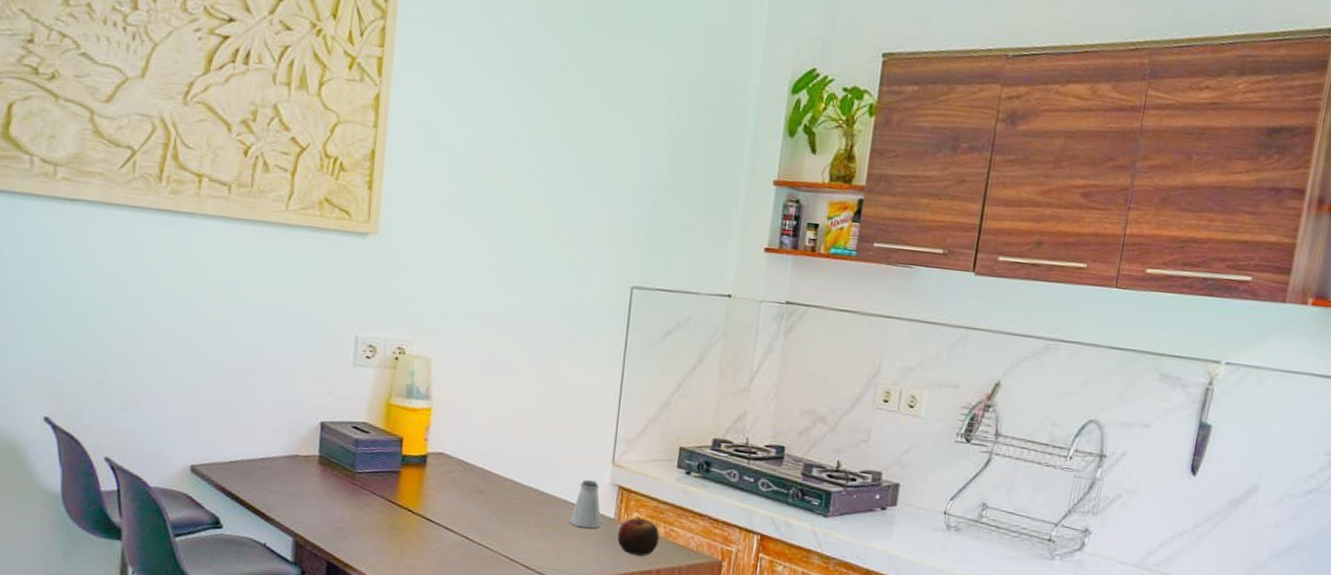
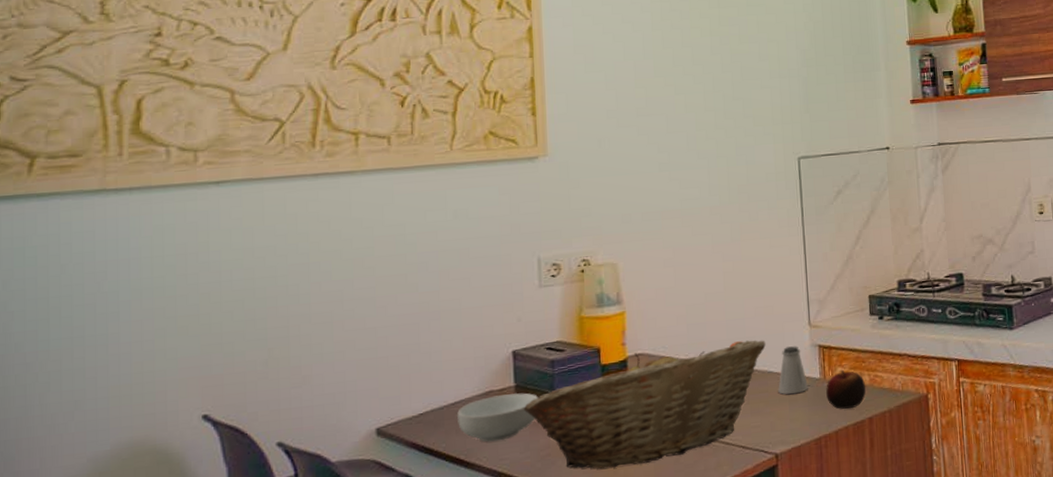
cereal bowl: none [263,460,339,504] -> present [457,392,538,442]
fruit basket: none [324,451,566,560] -> present [523,339,766,469]

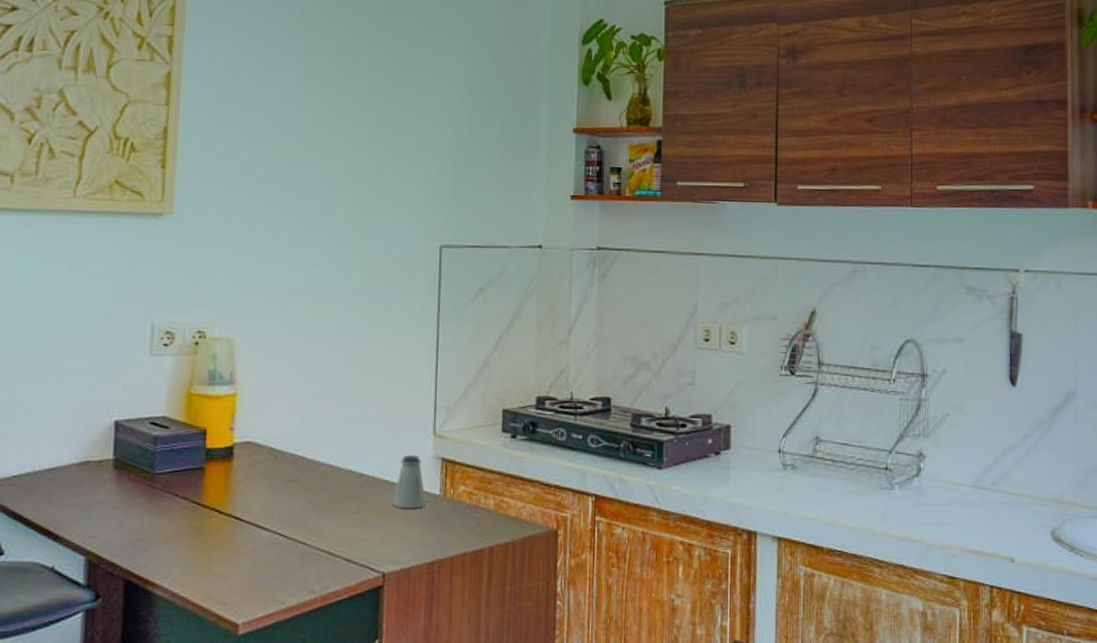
cereal bowl: present [457,392,538,442] -> none [51,467,136,517]
fruit basket: present [523,339,766,469] -> none [119,440,384,563]
apple: present [826,370,866,409] -> none [445,490,489,535]

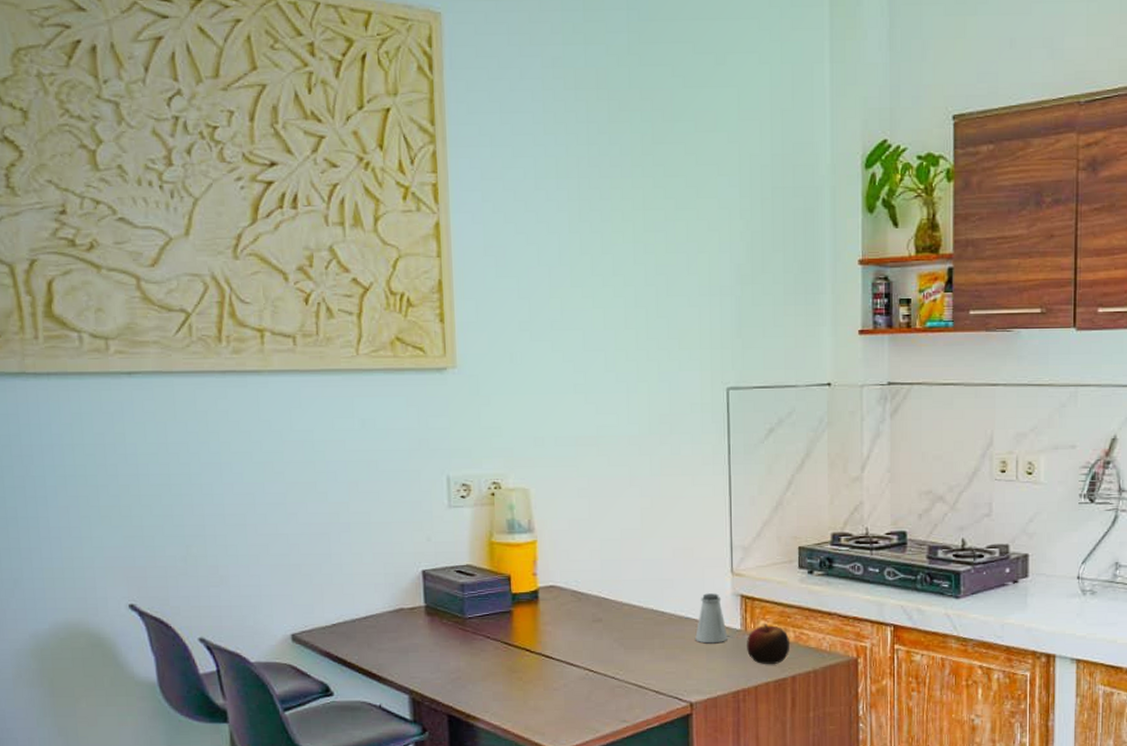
apple: none [445,490,489,535] -> present [747,624,789,665]

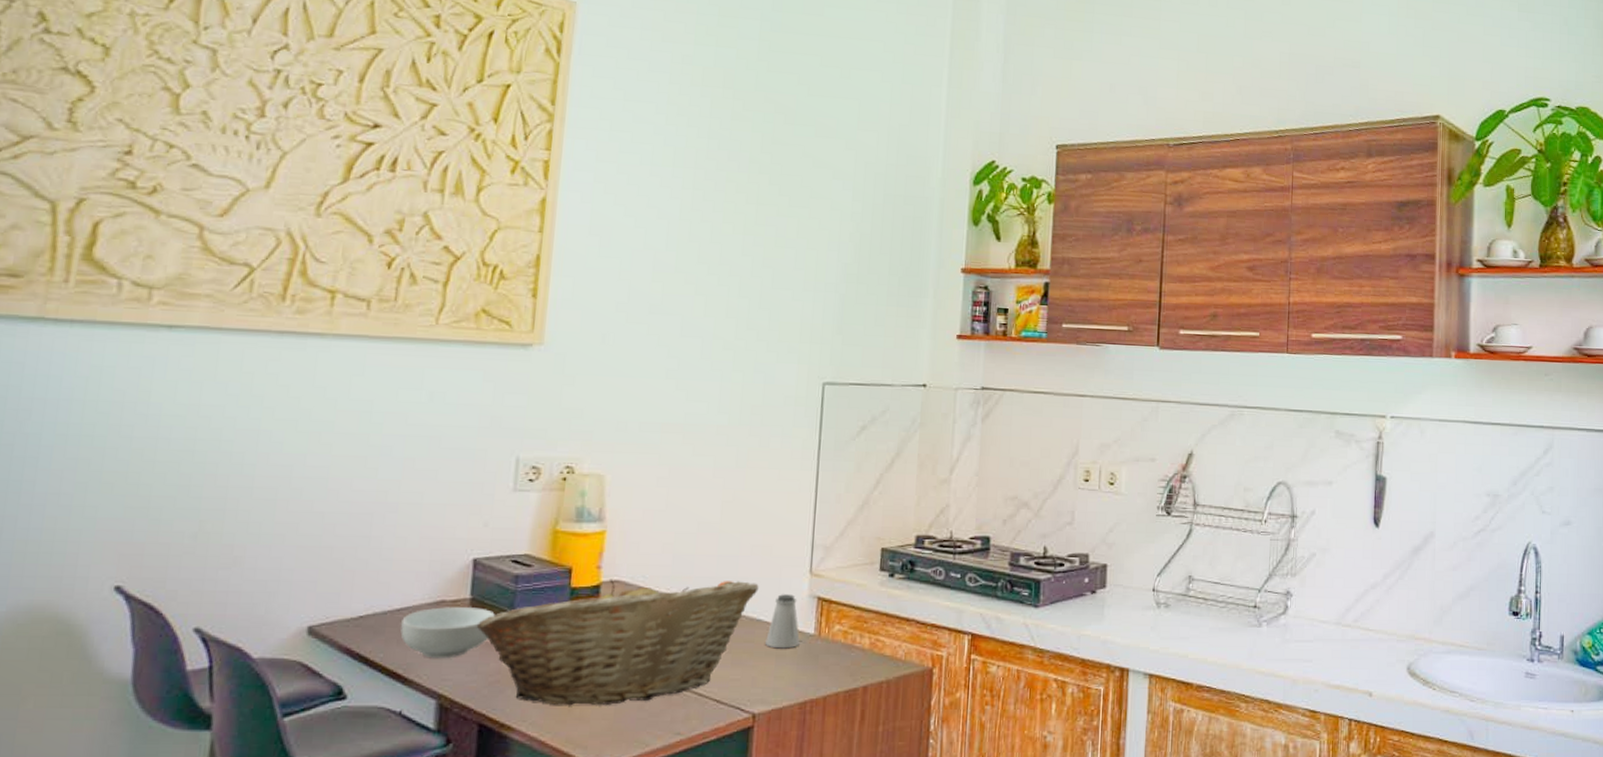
cereal bowl: none [369,614,448,659] -> present [400,607,495,659]
fruit basket: none [433,582,684,697] -> present [476,579,759,705]
apple: present [747,624,789,665] -> none [819,629,864,674]

